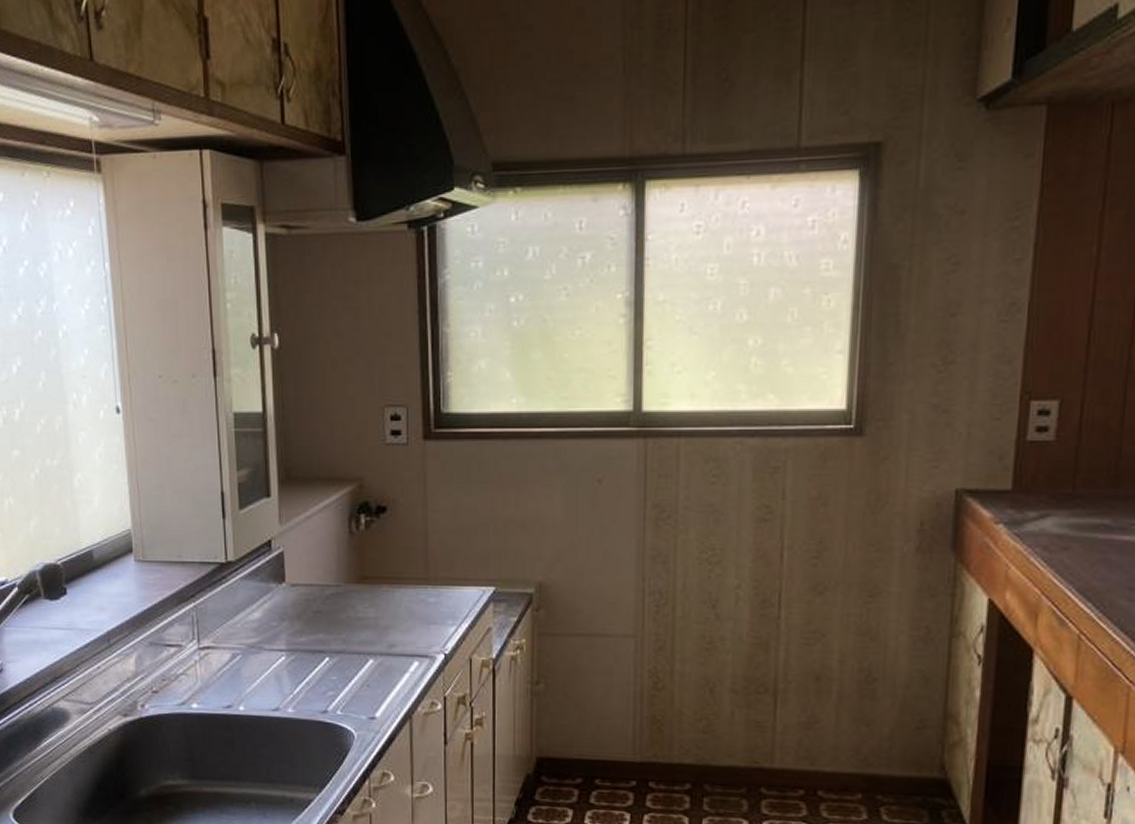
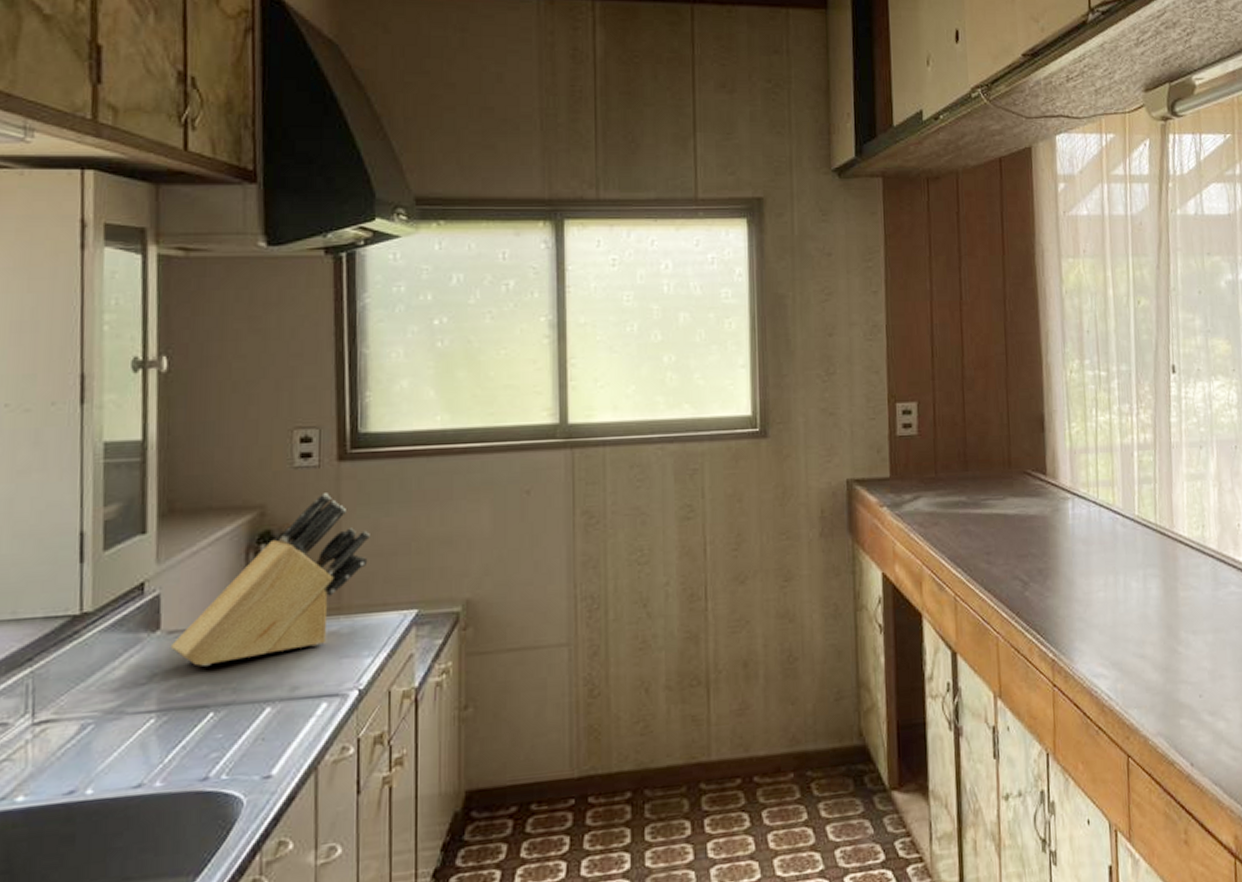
knife block: none [293,470,453,617] -> present [170,493,370,666]

